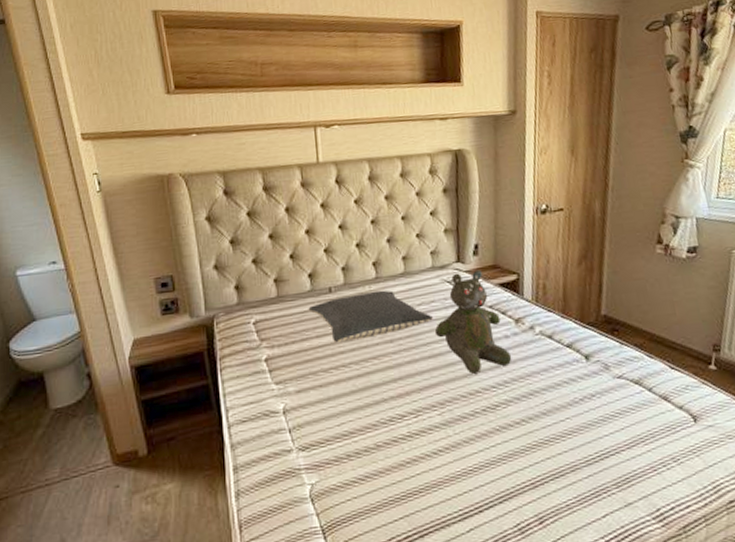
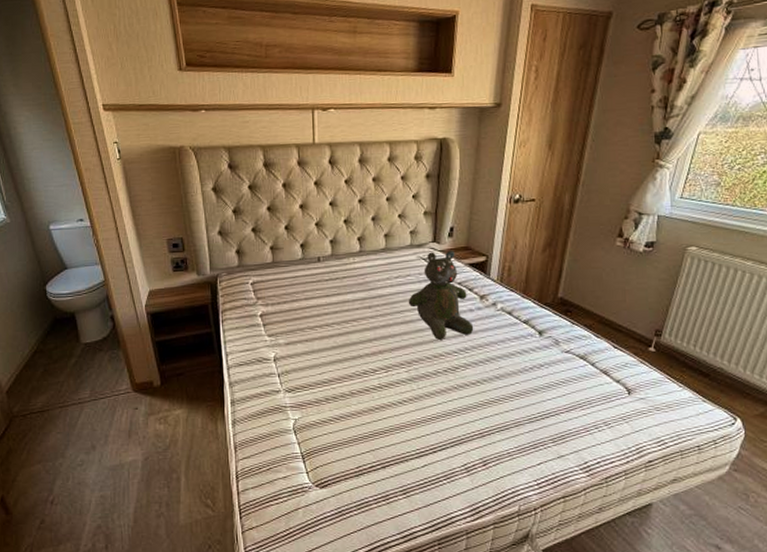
pillow: present [308,290,433,343] -> none [299,262,407,306]

